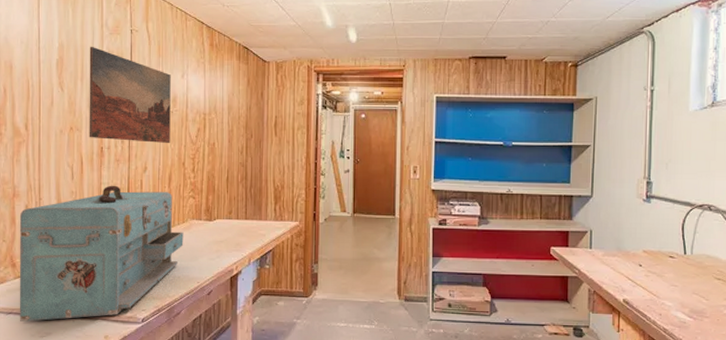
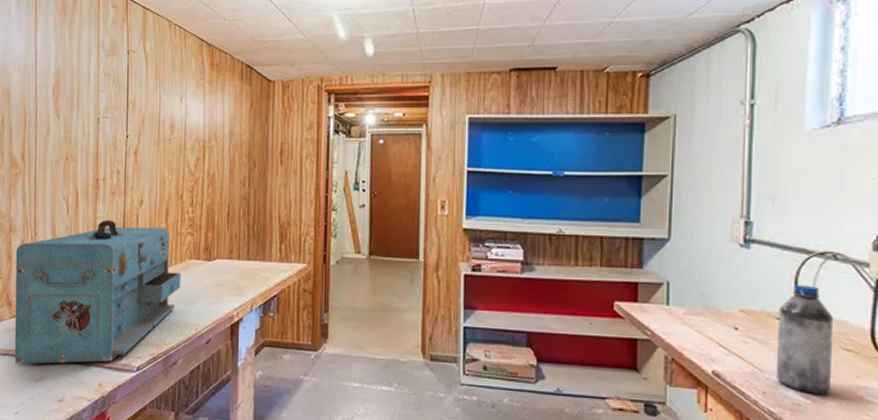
wall art: present [89,46,171,143] -> none [84,69,169,174]
water bottle: none [669,230,709,314] -> present [777,284,834,395]

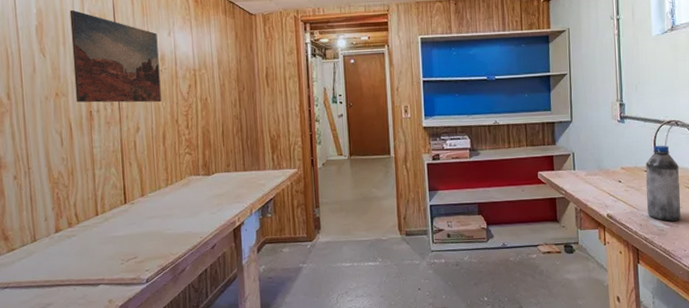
toolbox: present [14,220,181,365] -> none [8,148,183,295]
wall art: none [84,69,169,174] -> present [69,9,162,103]

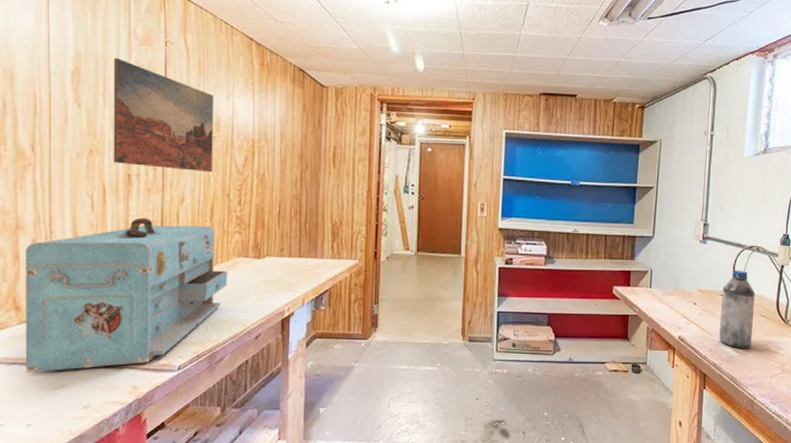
toolbox: none [8,148,183,295] -> present [24,217,228,373]

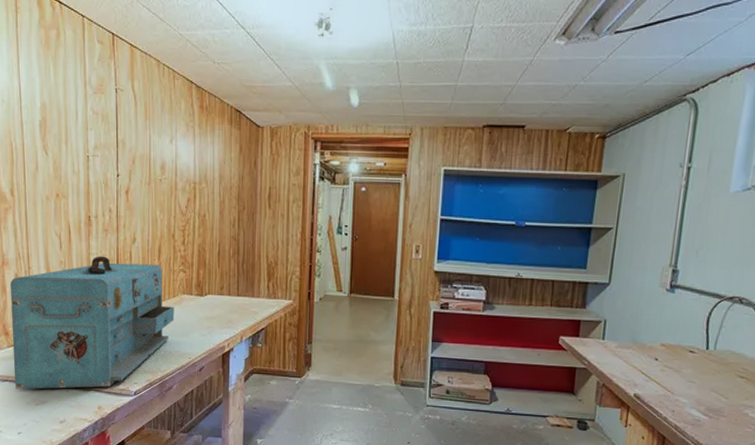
wall art: present [113,57,214,172] -> none [73,106,159,213]
water bottle: present [719,270,756,349] -> none [684,323,734,413]

